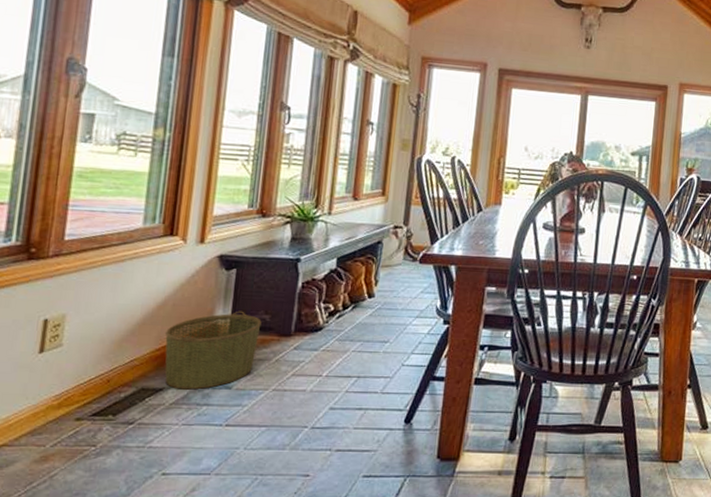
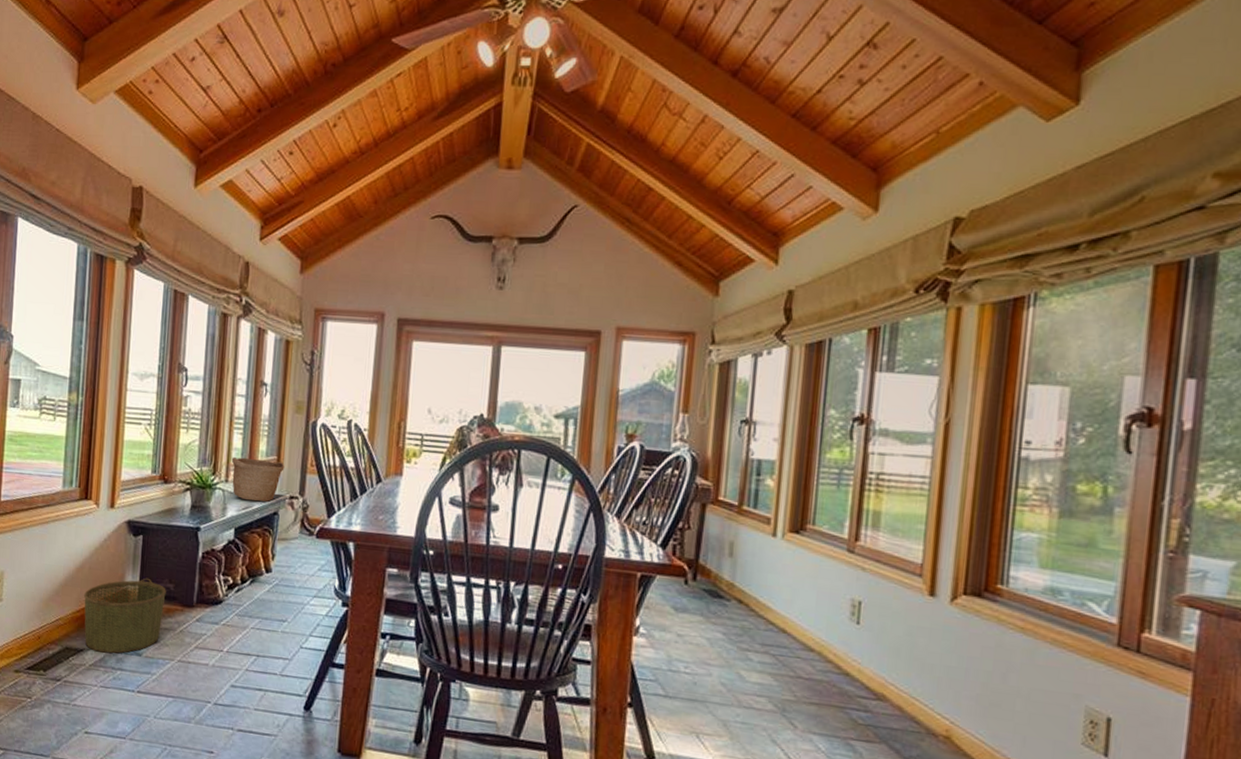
basket: none [335,191,390,232] -> present [231,457,285,502]

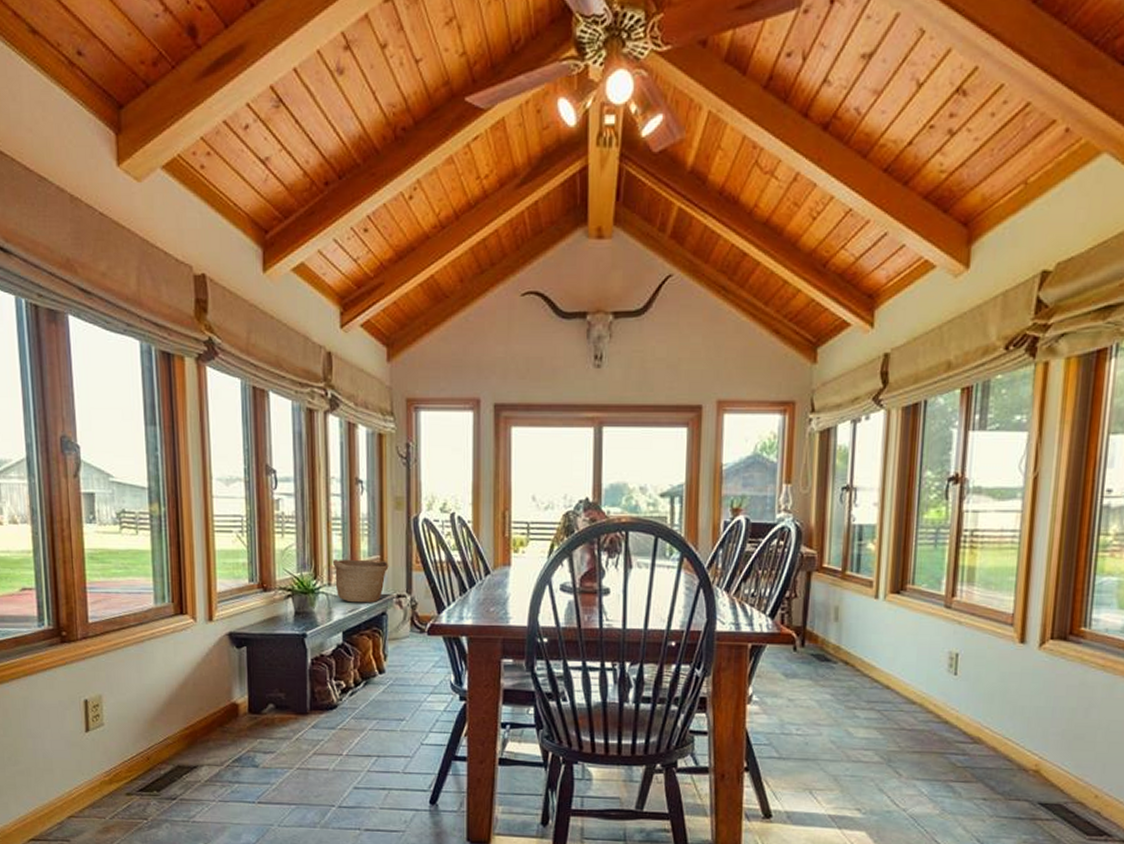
basket: present [83,578,166,654] -> none [190,689,278,768]

